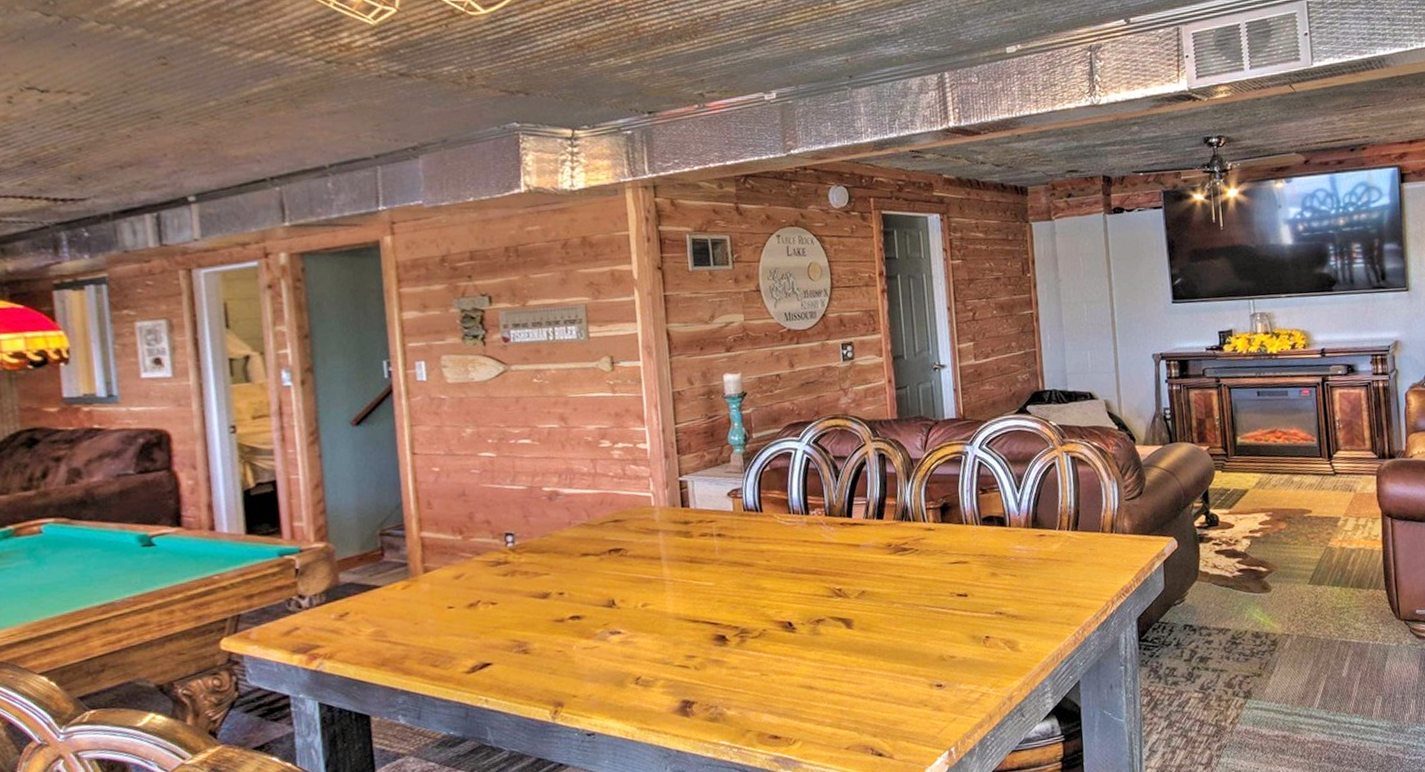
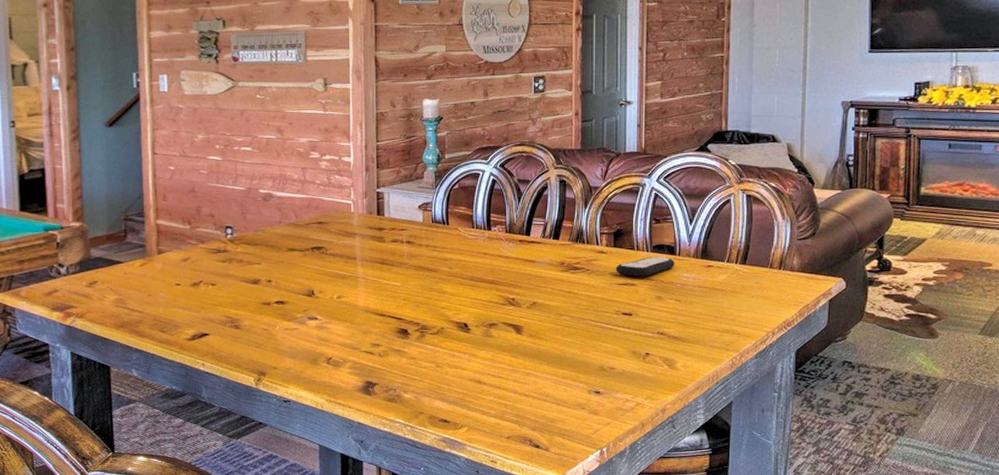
remote control: none [945,529,1006,553] -> present [615,257,675,277]

